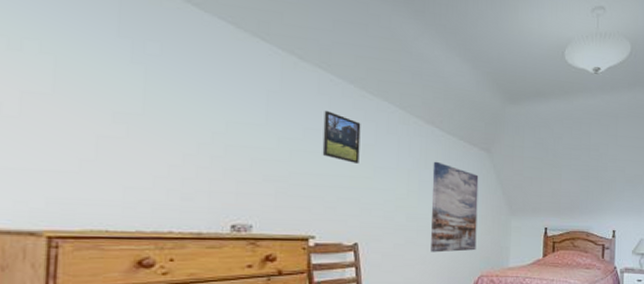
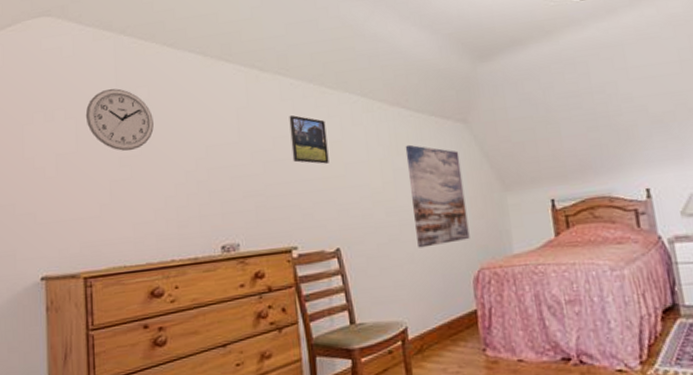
wall clock: none [70,32,164,108] -> present [85,88,154,151]

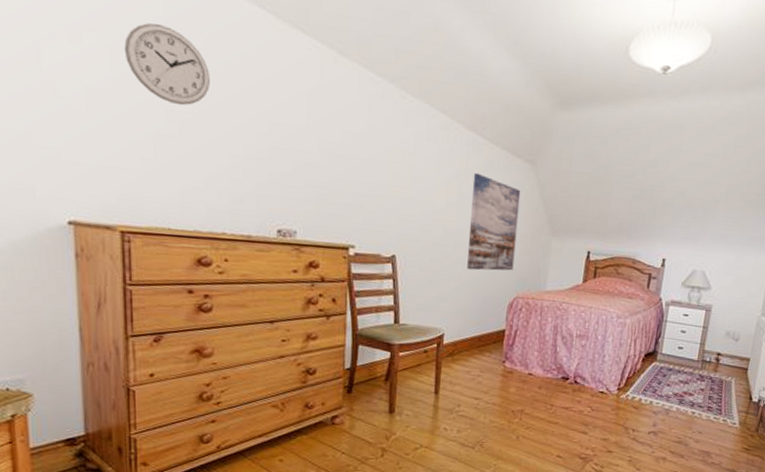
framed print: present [289,115,329,164] -> none [362,113,401,172]

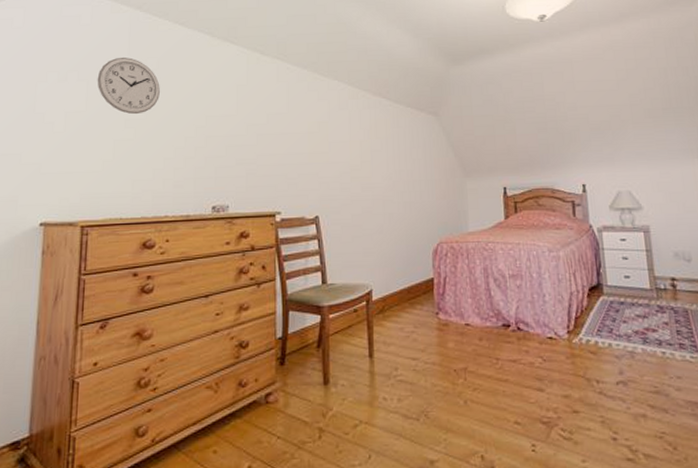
wall art: present [467,172,521,271] -> none [383,130,433,221]

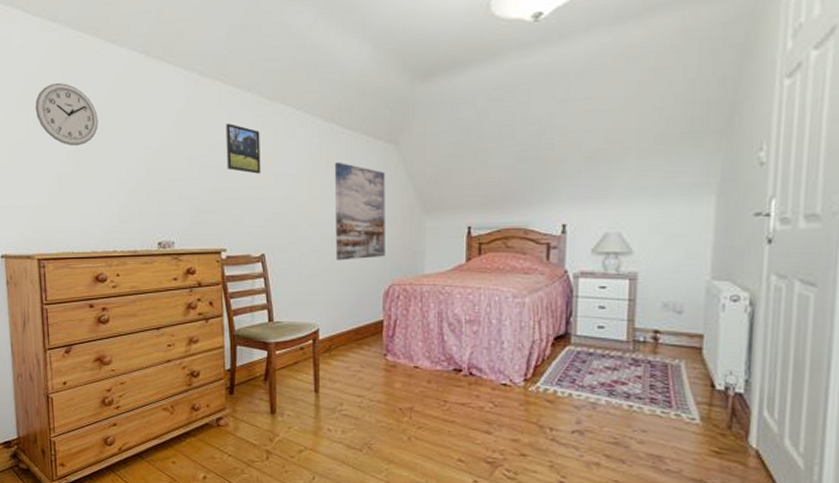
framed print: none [283,96,316,141] -> present [225,123,261,174]
wall art: none [383,130,433,221] -> present [334,161,386,261]

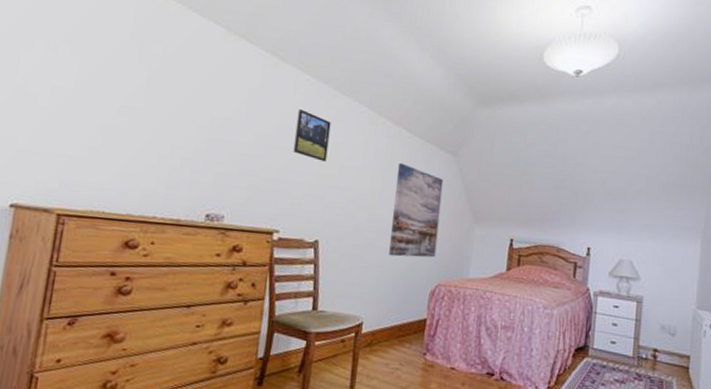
wall clock: present [35,82,98,146] -> none [92,35,164,103]

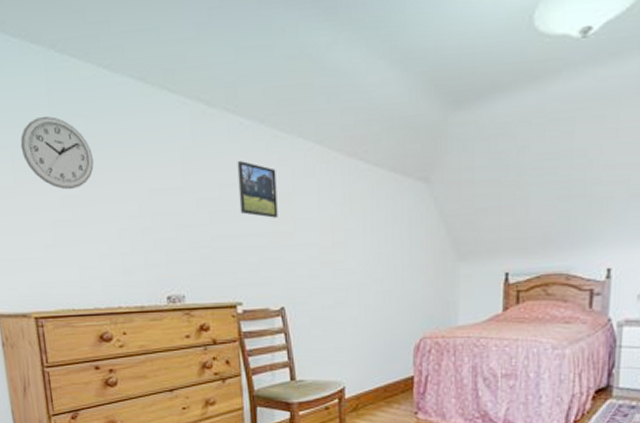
wall clock: none [92,35,164,103] -> present [20,115,94,190]
wall art: present [389,162,444,258] -> none [359,202,416,313]

